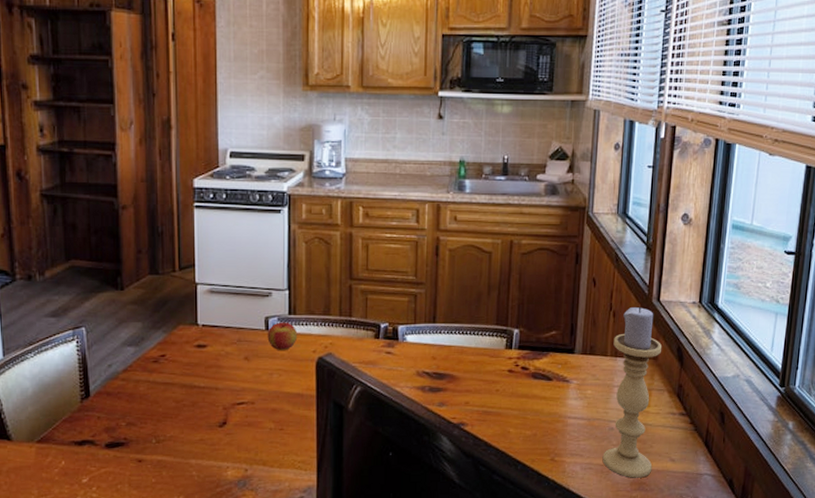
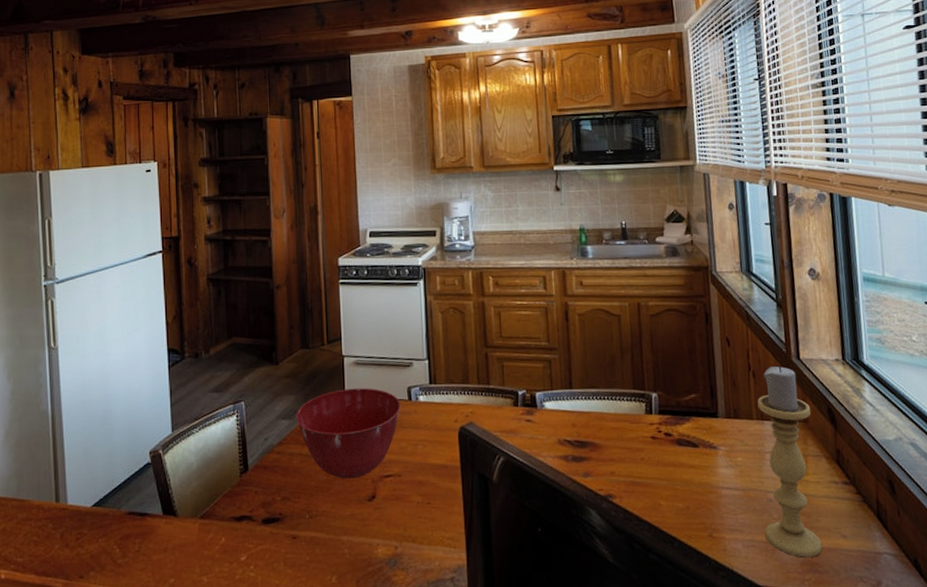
mixing bowl: none [142,317,257,406] -> present [295,388,401,479]
apple: present [267,322,298,351] -> none [410,391,439,421]

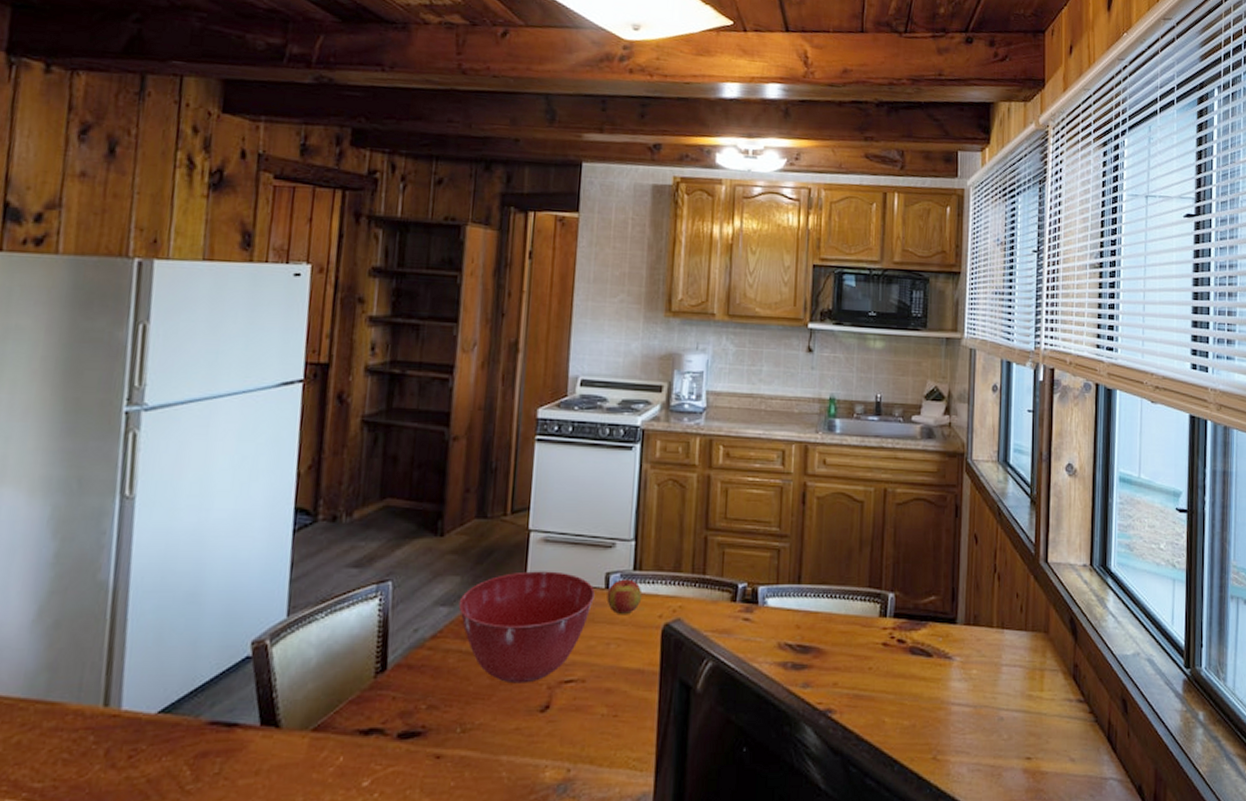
apple: none [410,391,439,421] -> present [606,579,643,615]
candle holder: present [757,365,823,558] -> none [992,568,1054,784]

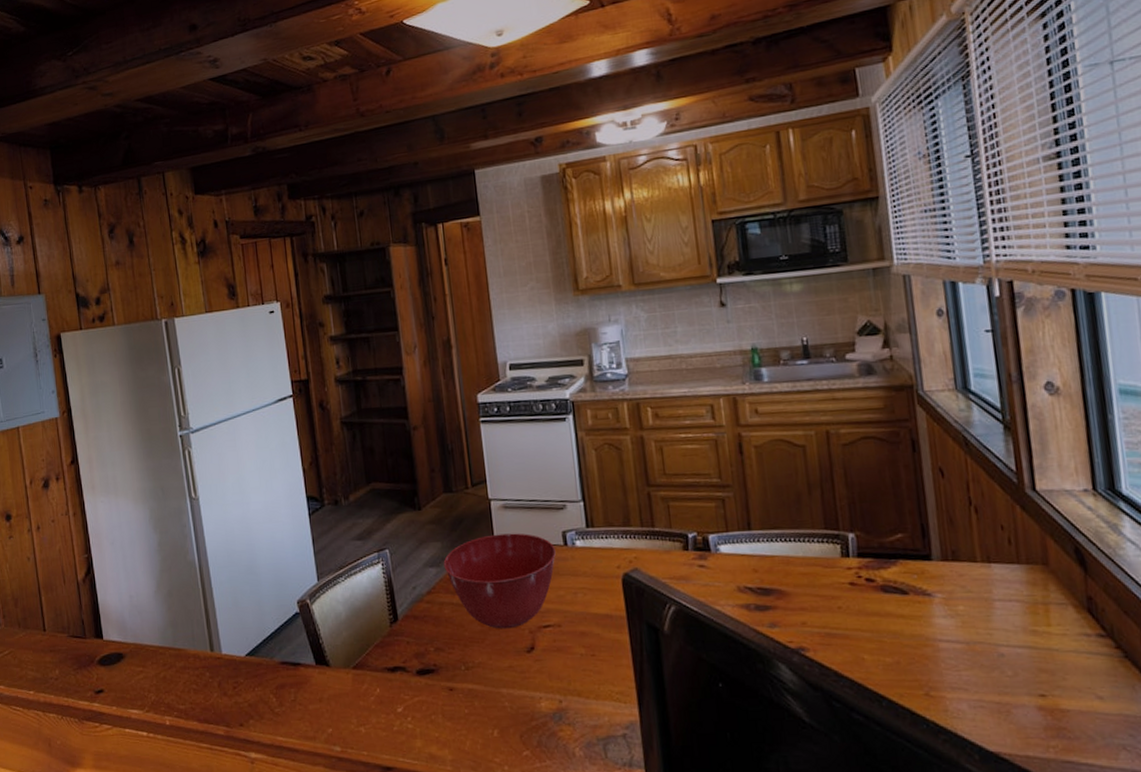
apple: present [606,579,643,615] -> none [566,535,599,568]

